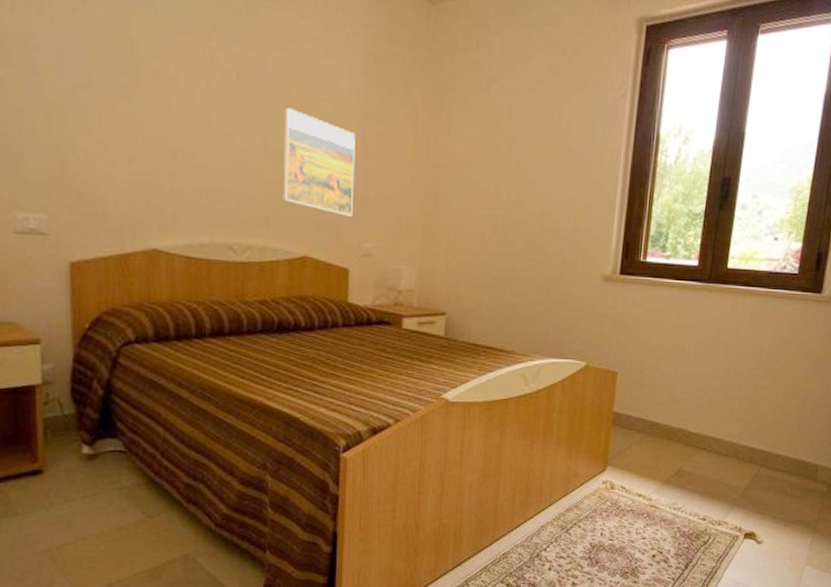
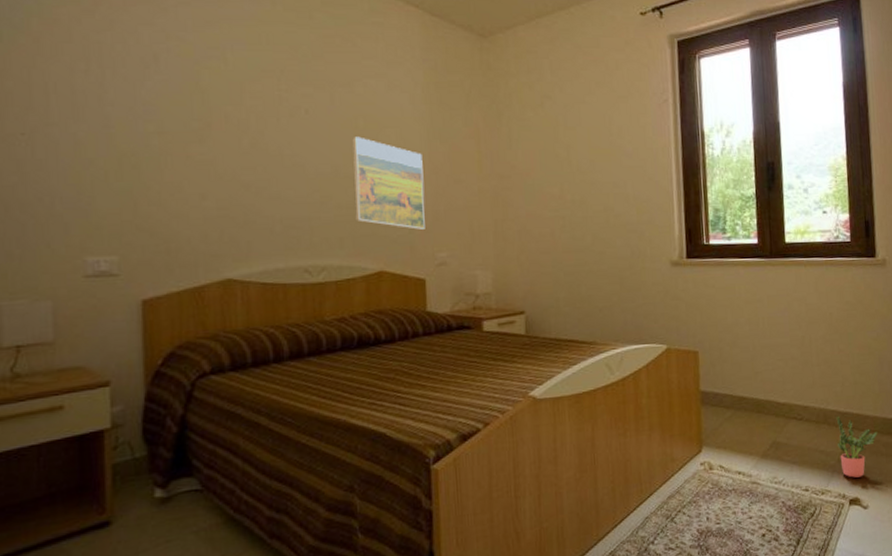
potted plant: none [743,451,787,513] -> present [836,415,878,478]

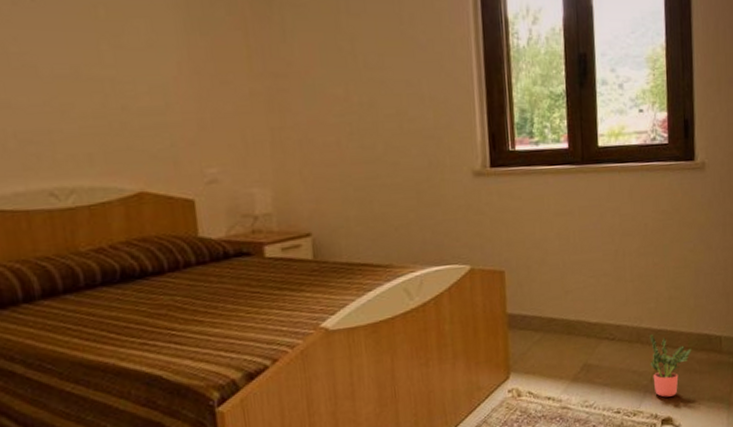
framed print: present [352,136,425,231] -> none [92,29,190,143]

